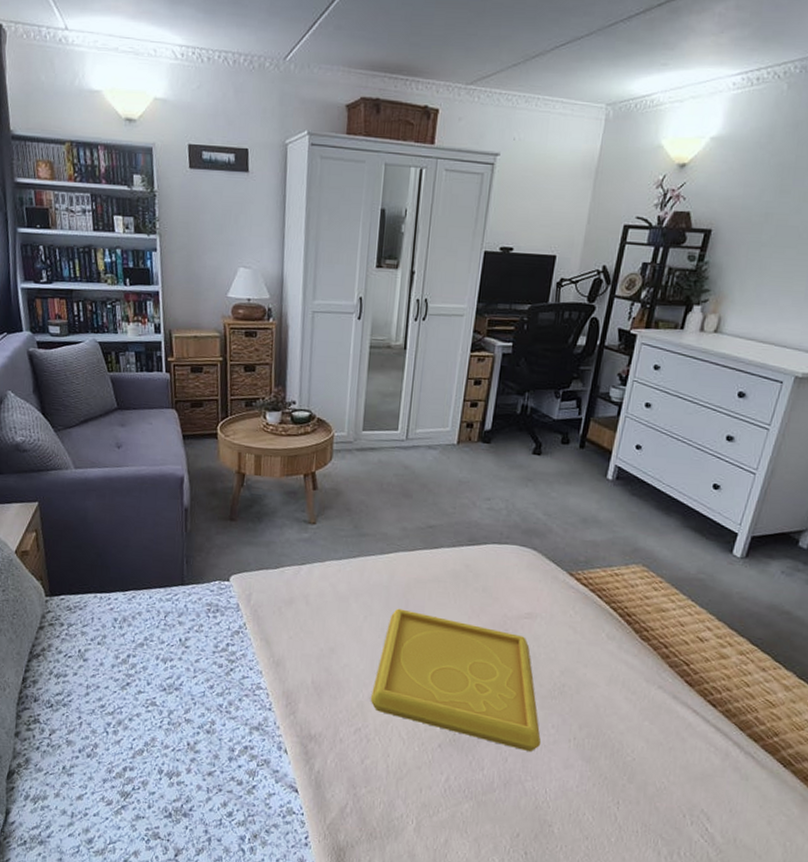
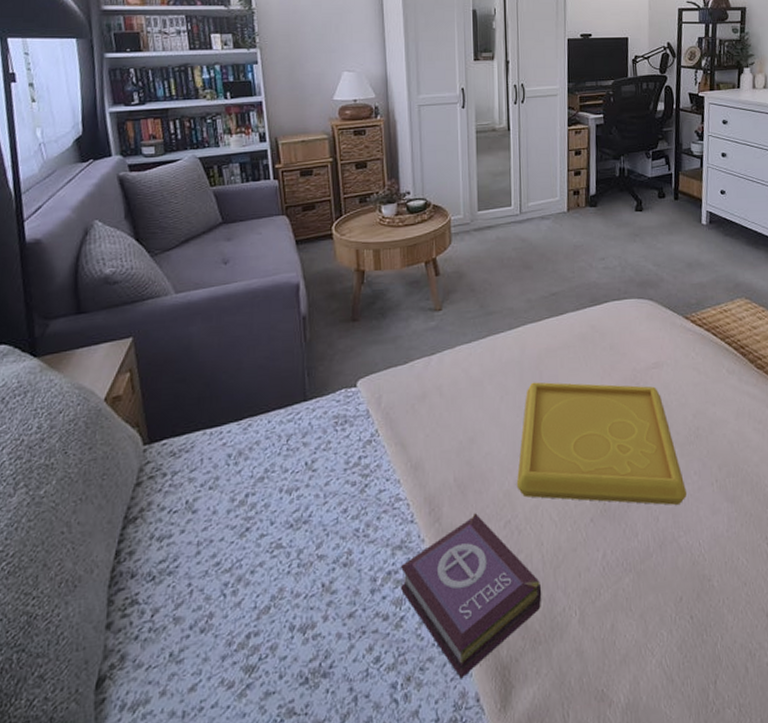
book: none [255,715,383,848] -> present [400,513,542,679]

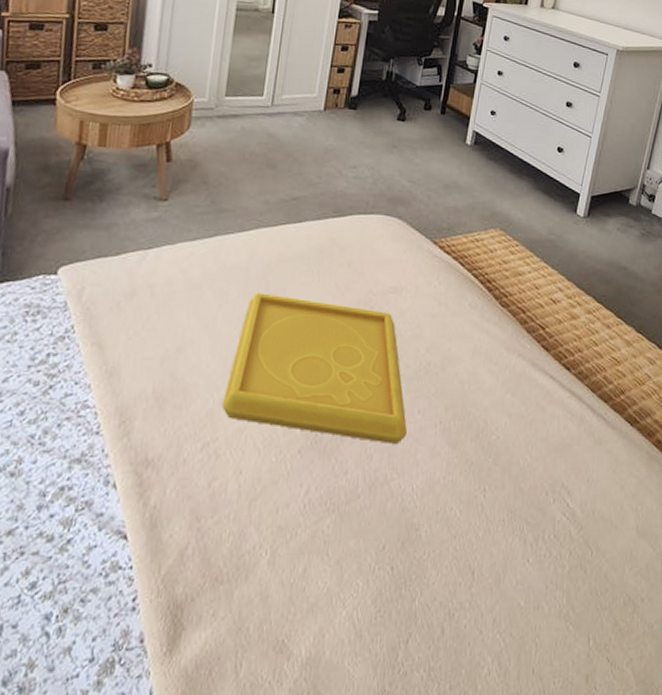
book: present [400,513,542,679] -> none [73,431,233,616]

